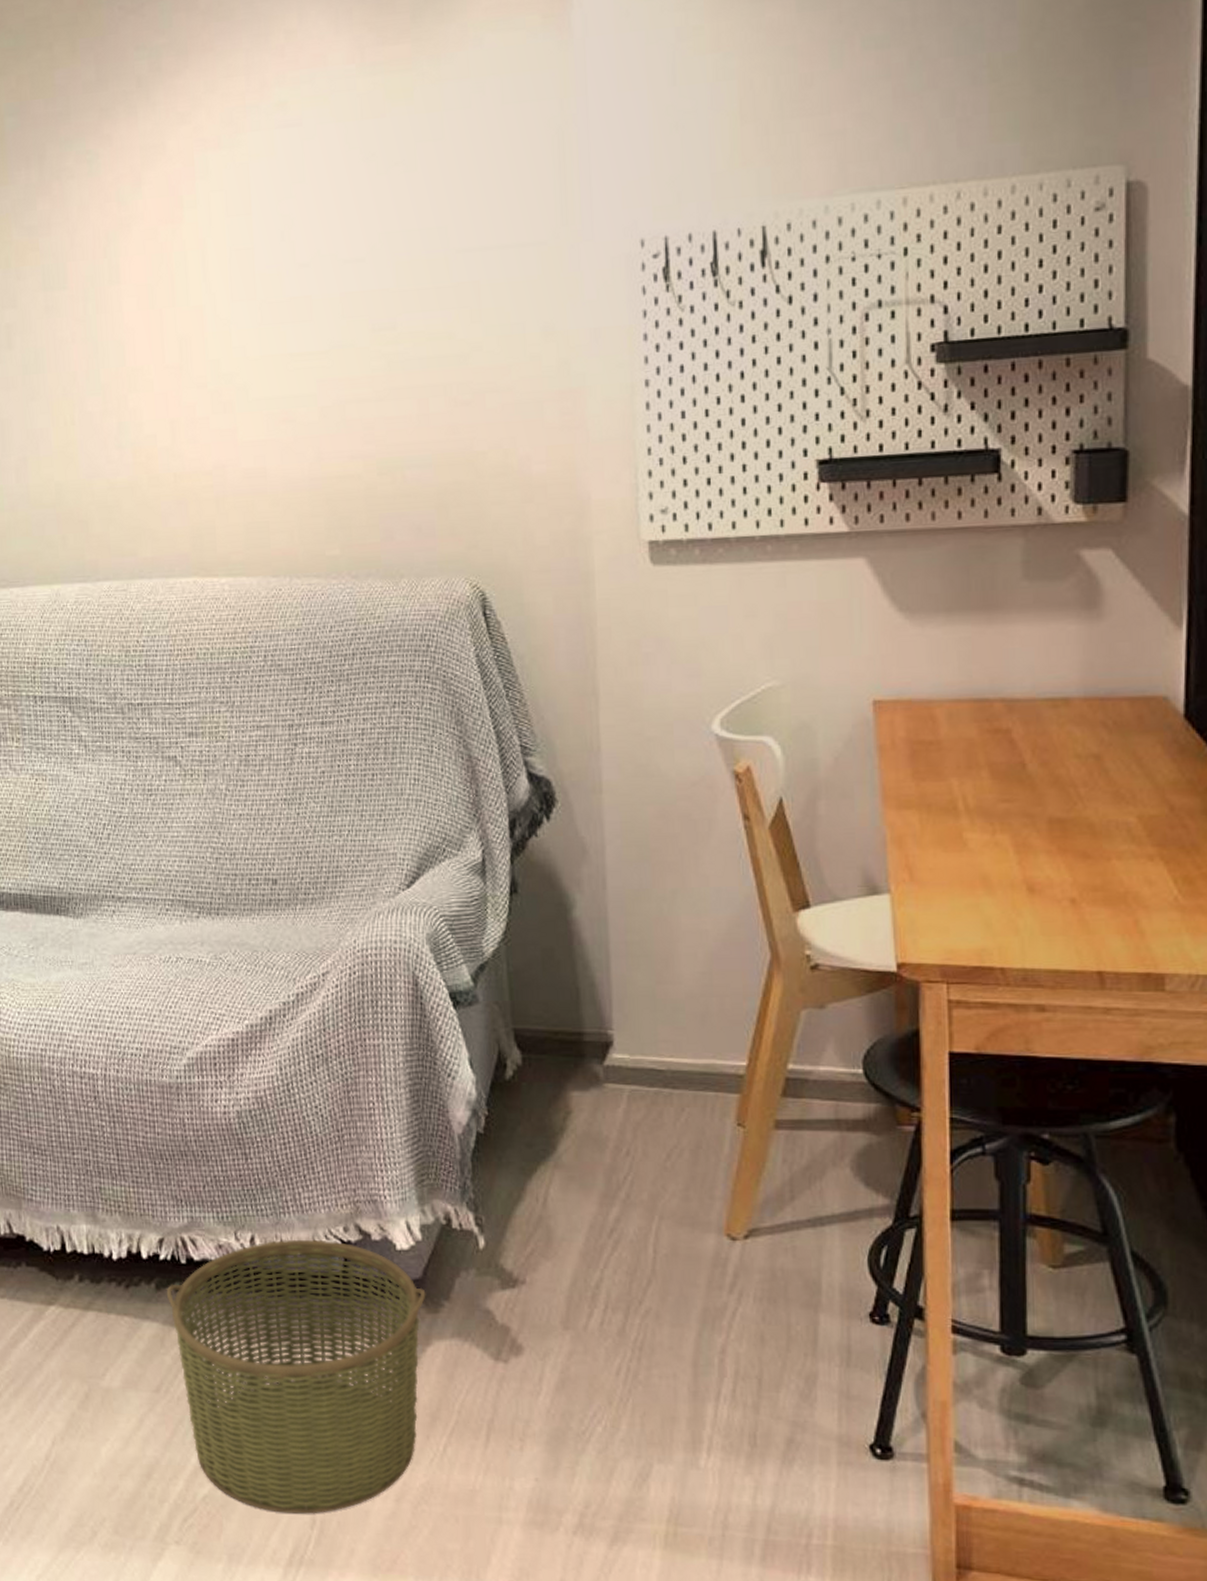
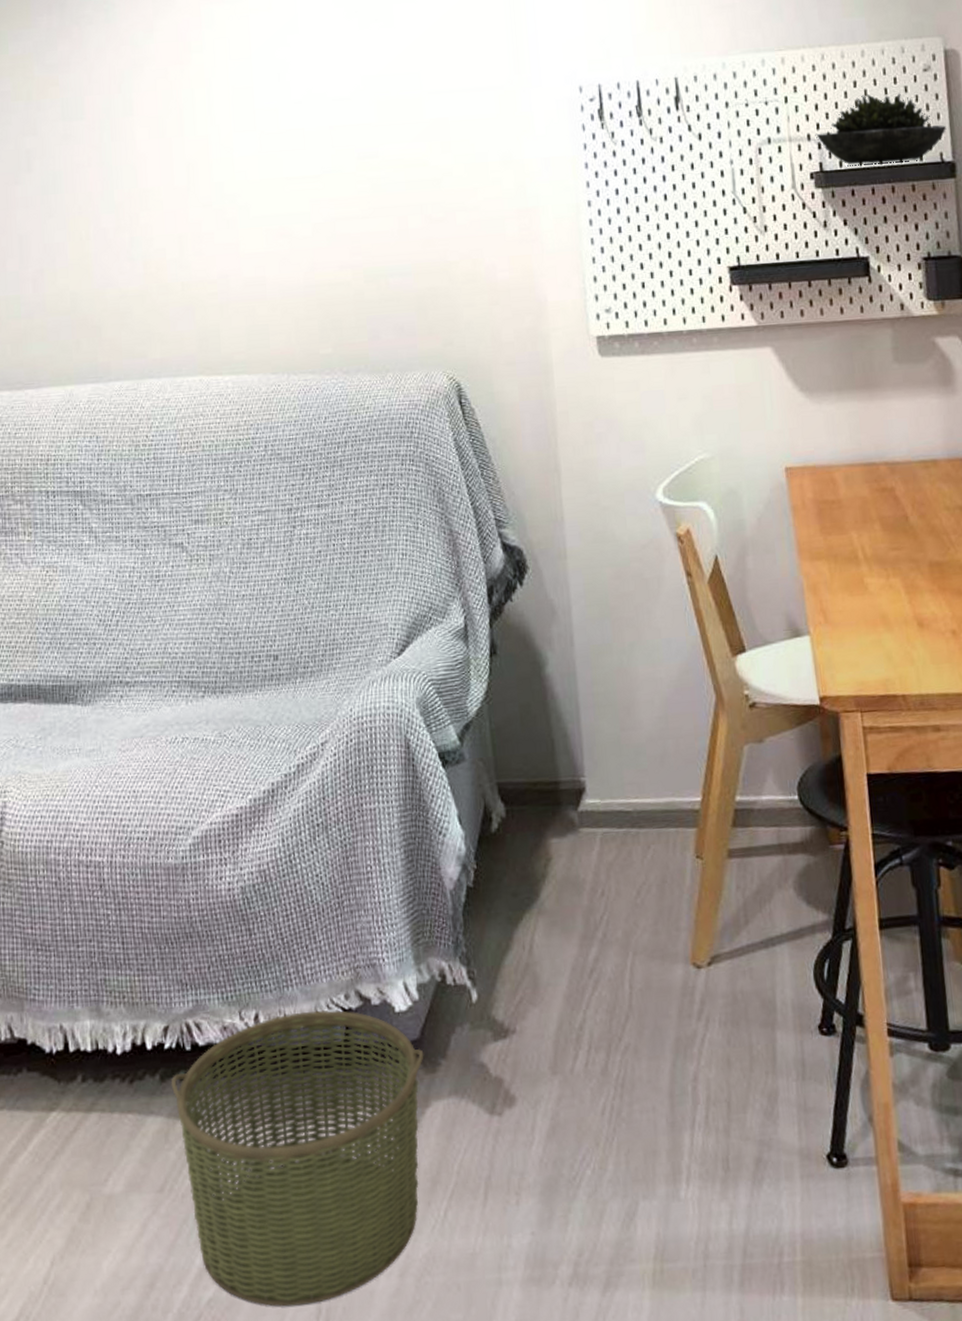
succulent plant: none [941,239,1120,334] -> present [815,92,947,165]

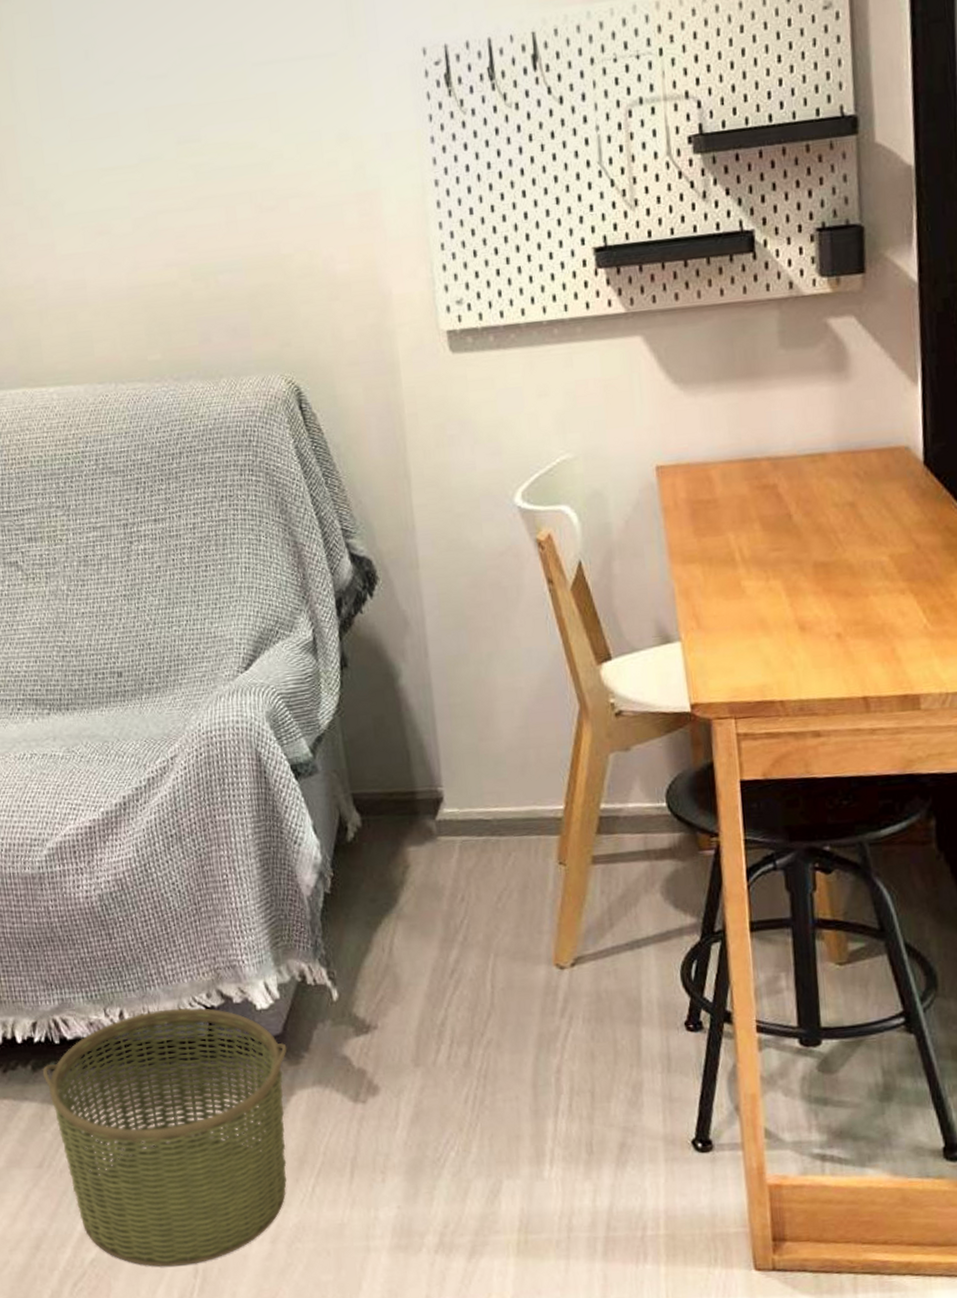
succulent plant: present [815,92,947,165] -> none [694,36,849,125]

